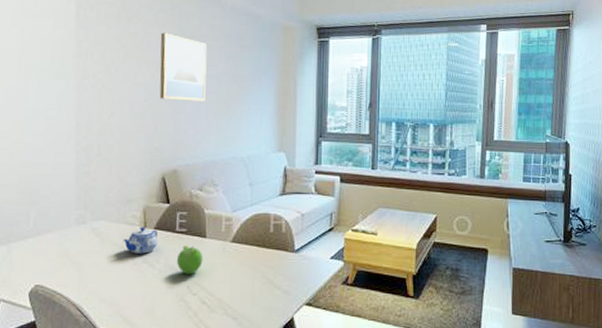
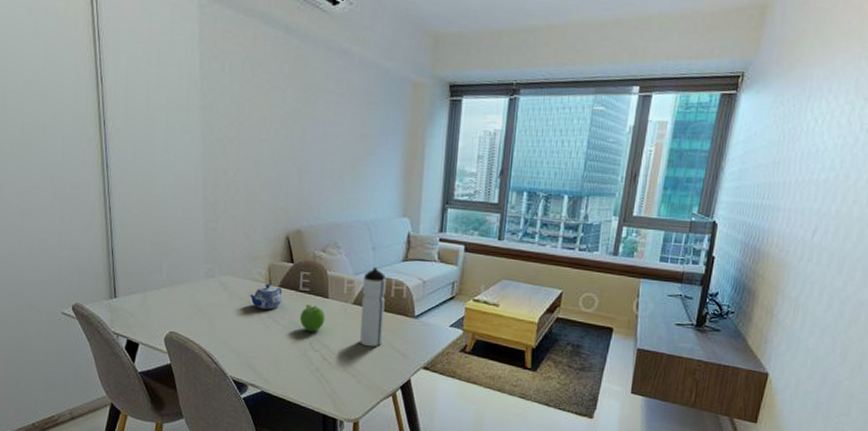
wall art: present [159,32,207,102] -> none [284,86,333,162]
water bottle: none [239,202,265,286] -> present [360,267,386,347]

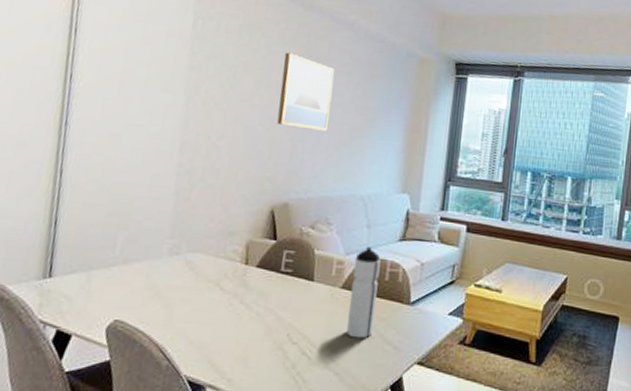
teapot: present [249,283,283,310] -> none [220,263,261,294]
wall art: none [284,86,333,162] -> present [277,52,335,131]
fruit: present [299,305,325,332] -> none [277,288,309,321]

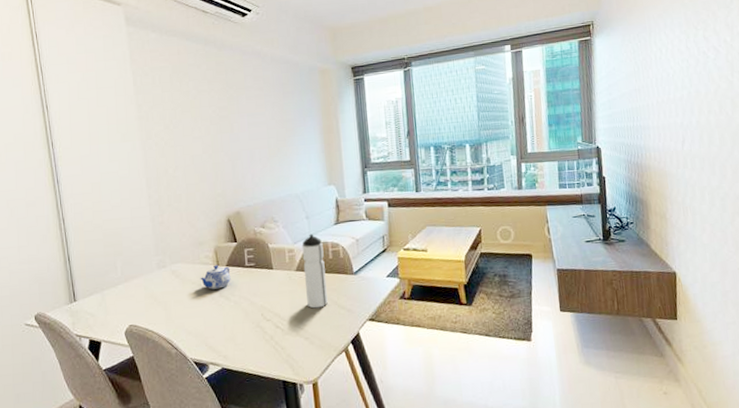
teapot: none [220,263,261,294] -> present [200,265,231,290]
wall art: present [277,52,335,131] -> none [210,88,258,149]

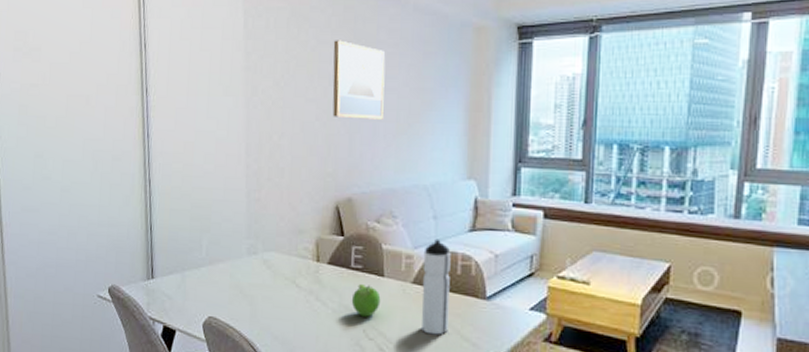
teapot: present [200,265,231,290] -> none [295,260,332,291]
wall art: none [210,88,258,149] -> present [332,40,386,120]
fruit: none [249,278,273,304] -> present [351,284,381,317]

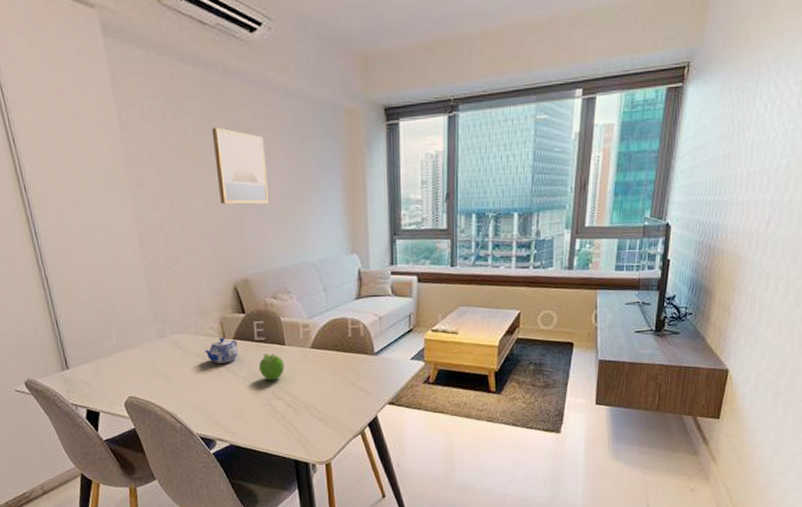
teapot: none [295,260,332,291] -> present [204,337,239,364]
water bottle: present [421,239,451,335] -> none [318,308,345,389]

